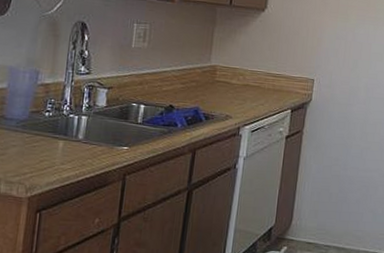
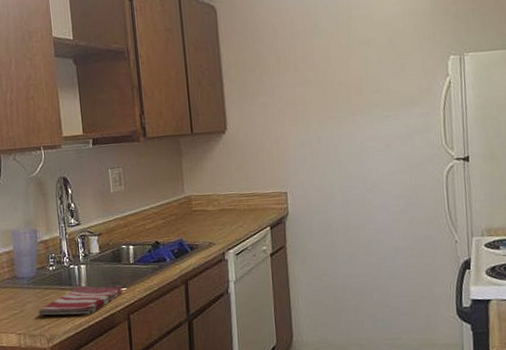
dish towel: none [21,138,123,169] -> present [37,285,122,316]

